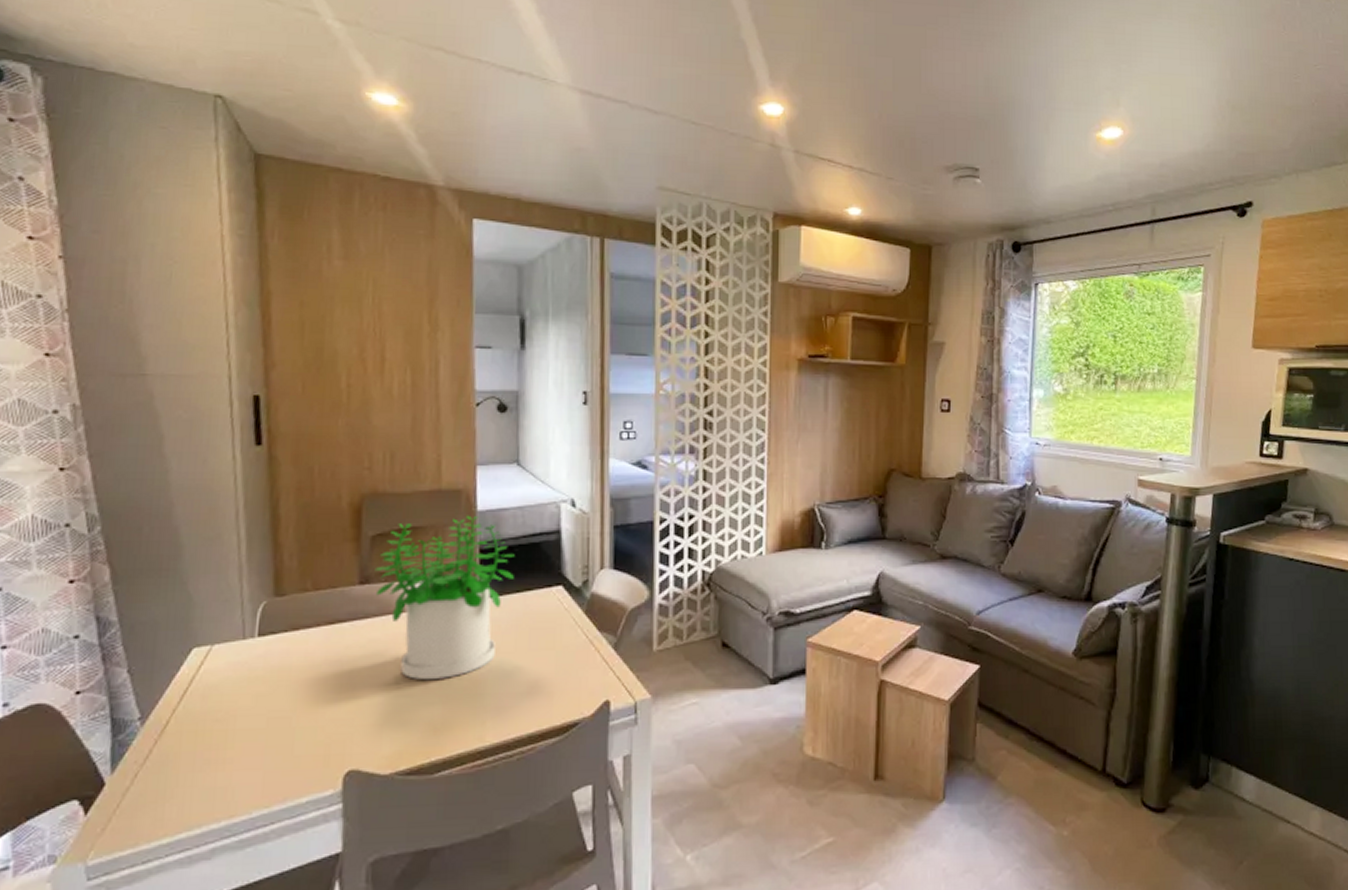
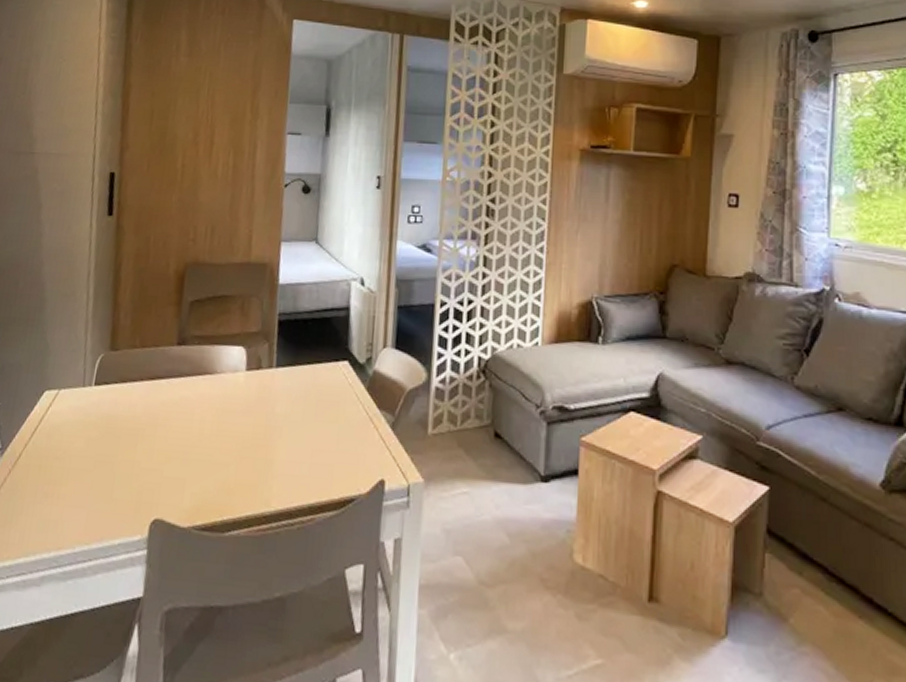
potted plant: present [374,515,515,679] -> none [190,287,308,441]

